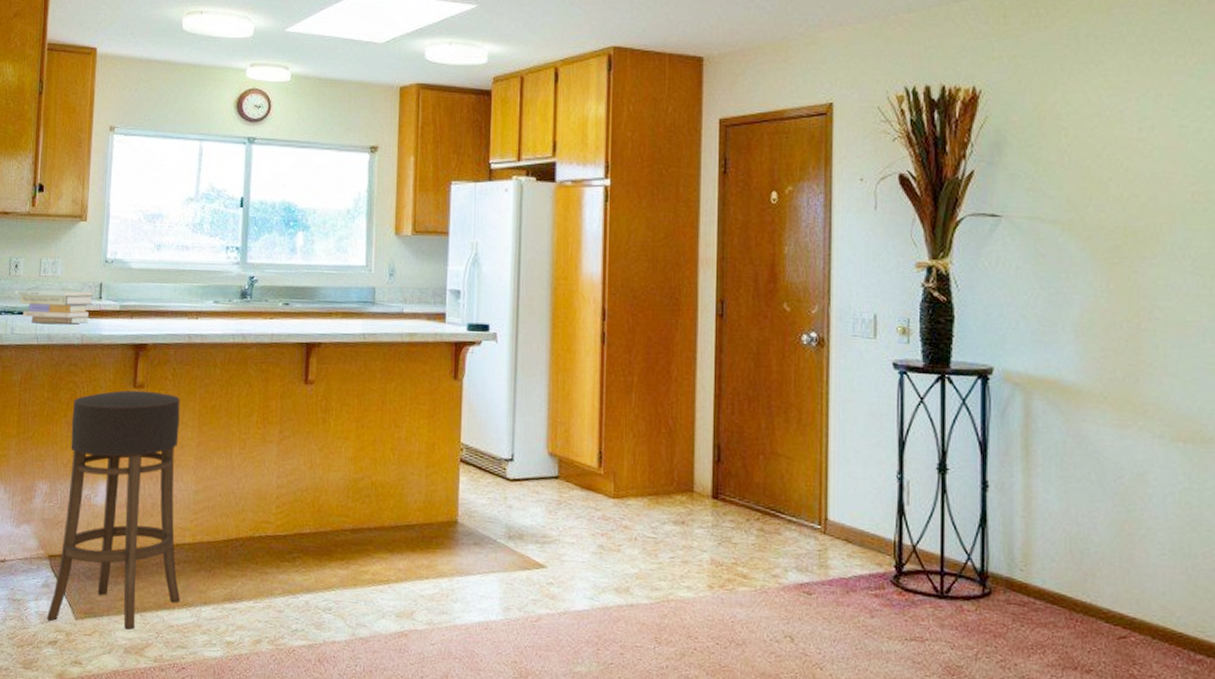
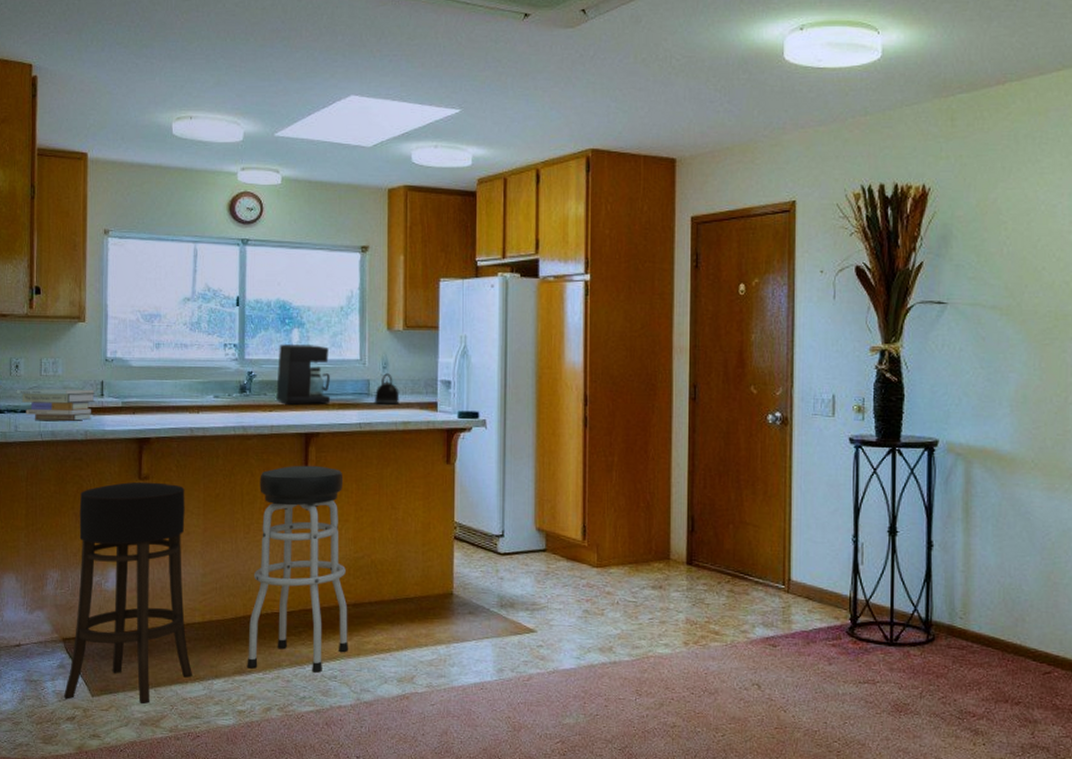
bar stool: none [237,377,346,603] -> present [247,465,349,673]
coffee maker: none [278,248,334,313] -> present [276,344,330,405]
kettle: none [379,281,406,315] -> present [374,373,400,405]

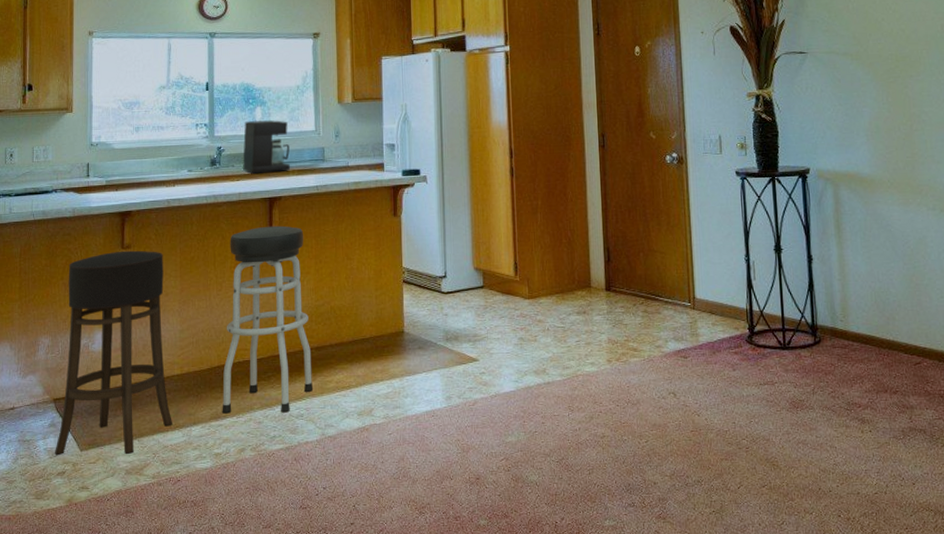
books: present [16,389,95,422] -> none [10,171,81,203]
kettle: present [374,373,400,405] -> none [328,141,351,168]

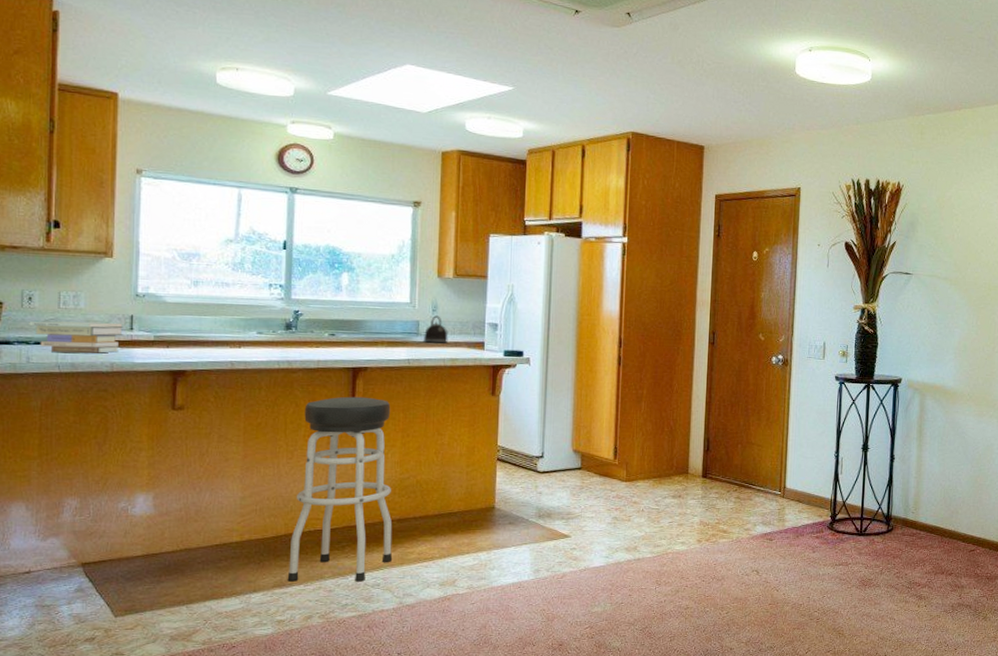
books: none [10,171,81,203] -> present [29,321,123,354]
bar stool: present [55,250,172,456] -> none [82,412,228,622]
coffee maker: present [243,120,290,174] -> none [324,286,379,342]
kettle: none [328,141,351,168] -> present [423,315,448,343]

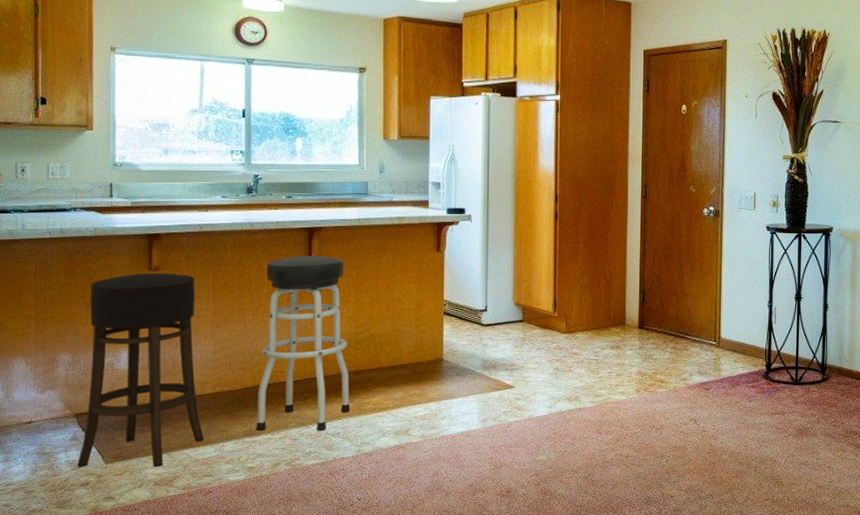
books: present [29,321,123,354] -> none [22,190,104,220]
bar stool: none [82,412,228,622] -> present [77,272,204,468]
kettle: present [423,315,448,343] -> none [371,176,395,203]

